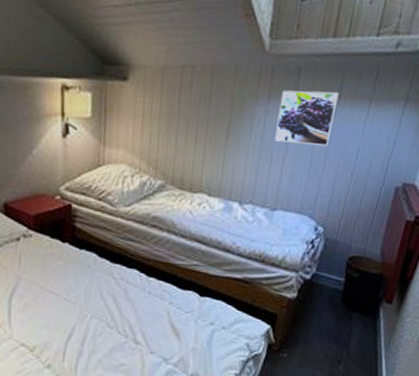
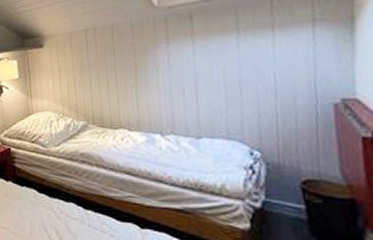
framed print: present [275,90,339,146] -> none [178,26,240,76]

